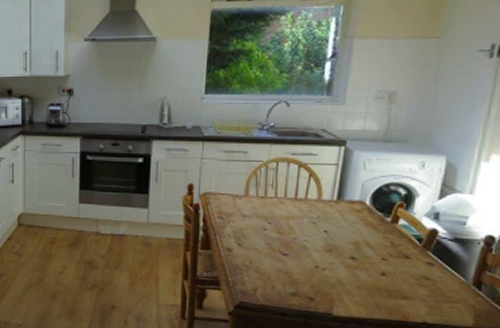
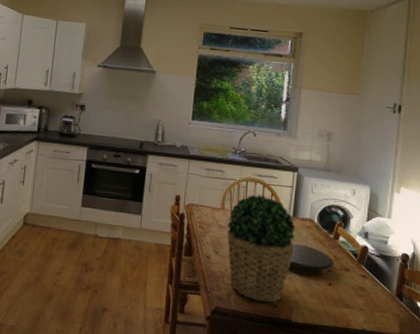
potted plant: none [251,176,341,296] -> present [226,195,296,303]
plate: none [331,231,392,261] -> present [289,244,335,272]

